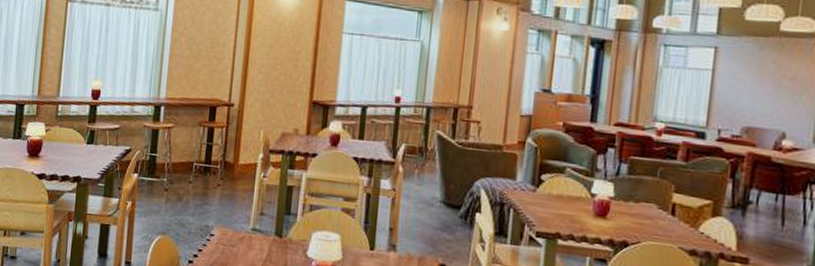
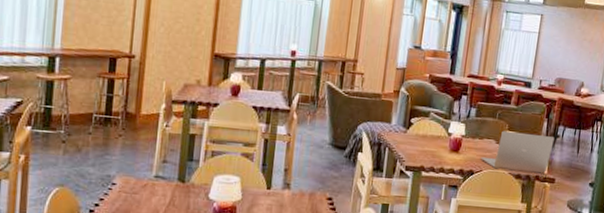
laptop: none [637,193,745,251] -> present [481,130,555,174]

